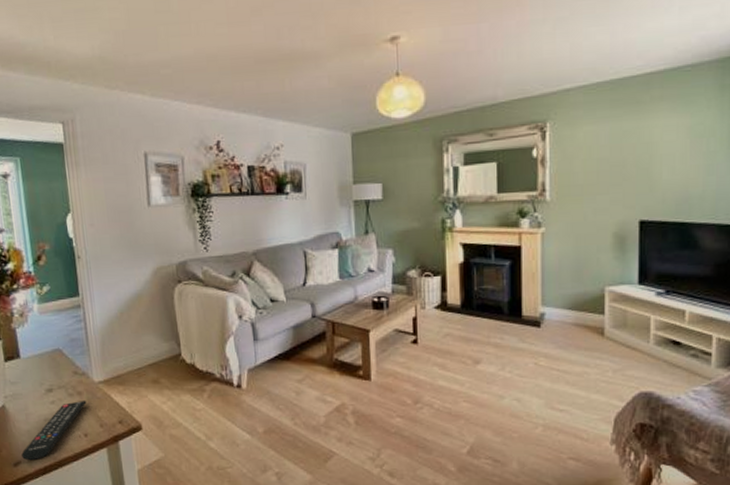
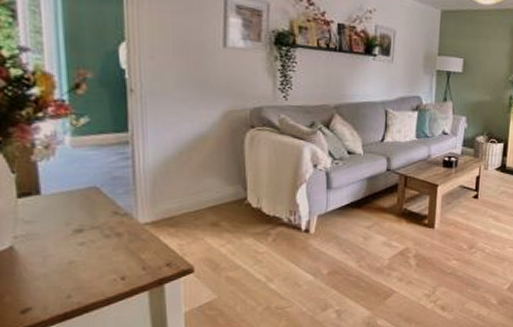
remote control: present [21,401,87,461] -> none [33,243,127,307]

